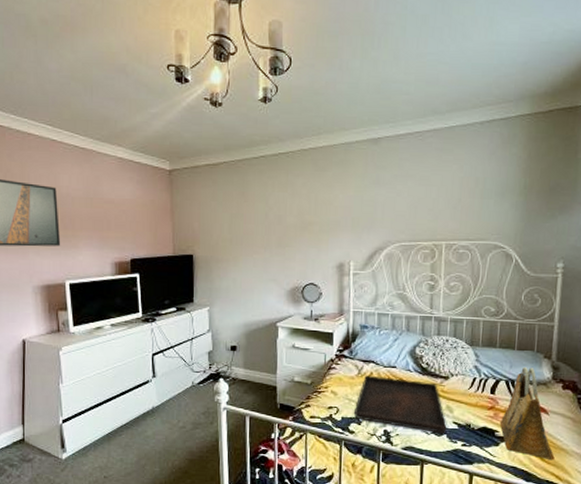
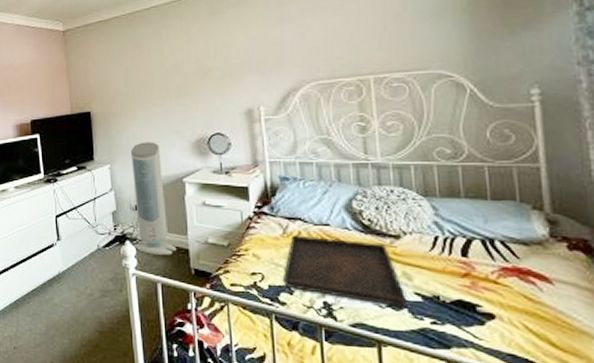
air purifier: none [226,287,266,391] -> present [130,142,177,255]
grocery bag: present [499,367,555,461] -> none [481,222,574,348]

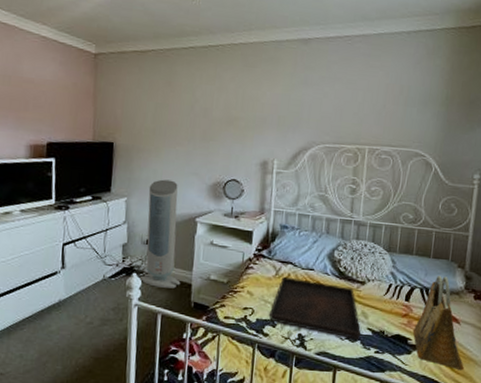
grocery bag: none [481,222,574,348] -> present [412,276,464,371]

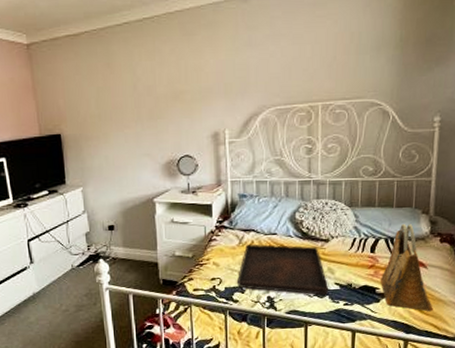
air purifier: present [139,179,181,289] -> none [102,164,147,270]

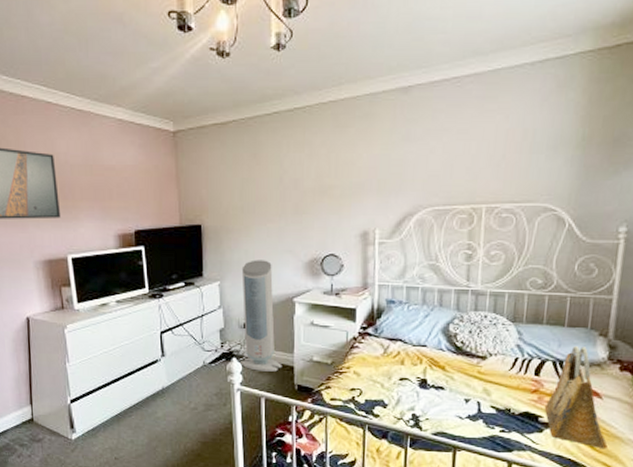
air purifier: none [102,164,147,270] -> present [239,260,282,372]
serving tray: present [236,244,329,295] -> none [378,354,484,418]

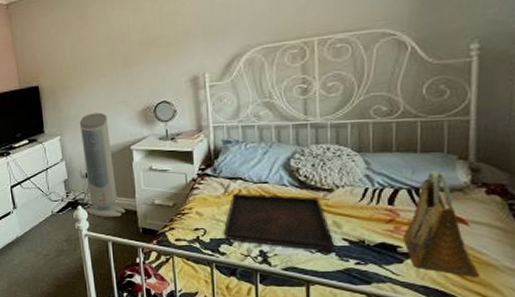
serving tray: none [378,354,484,418] -> present [223,193,335,251]

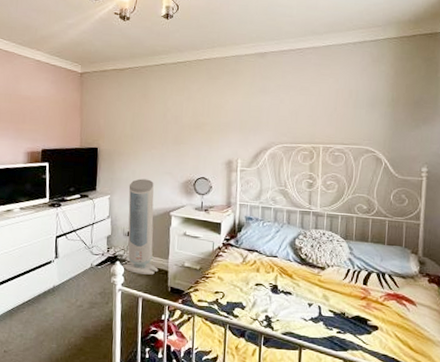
serving tray: present [223,193,335,251] -> none [238,263,324,320]
grocery bag: present [402,172,480,278] -> none [371,261,423,350]

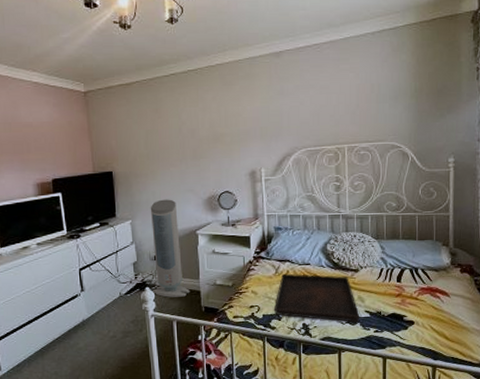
serving tray: none [238,263,324,320] -> present [273,273,360,322]

